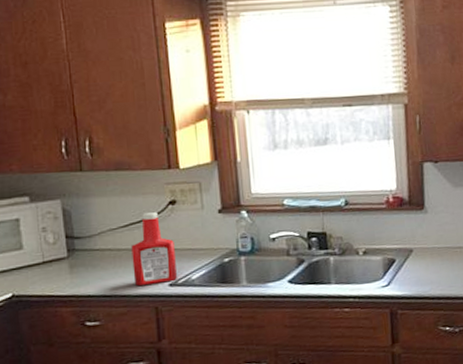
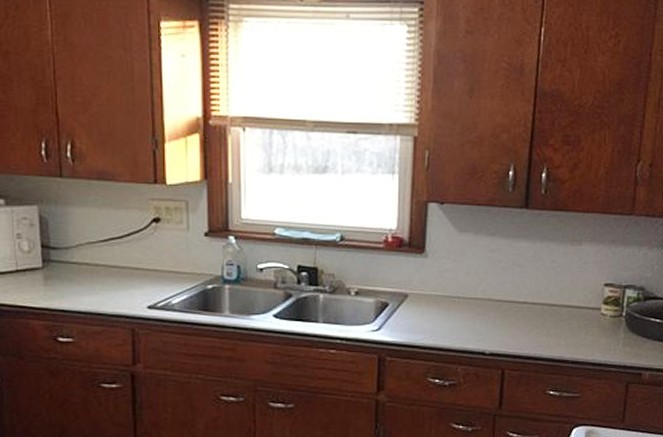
ketchup bottle: present [131,212,177,287] -> none [110,229,156,306]

